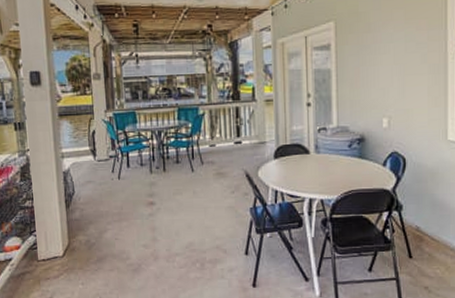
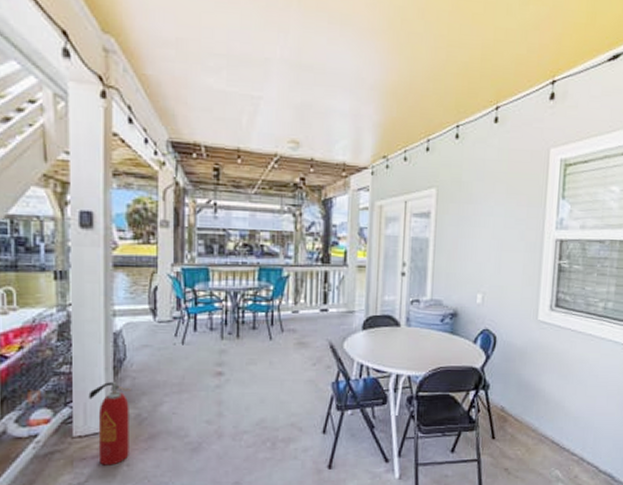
fire extinguisher: none [47,212,83,284] -> present [88,381,132,466]

